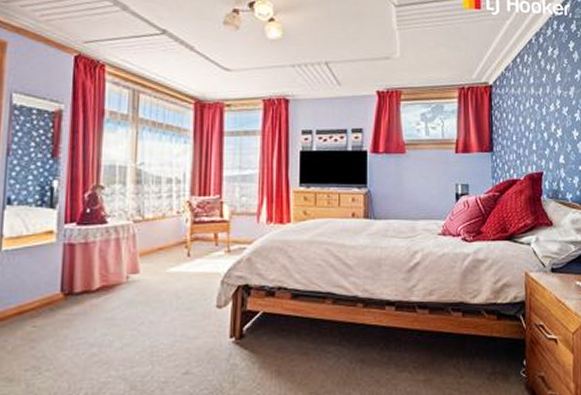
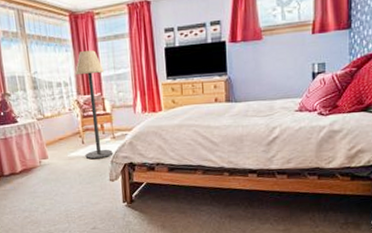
floor lamp: none [189,145,227,278] -> present [74,50,113,160]

